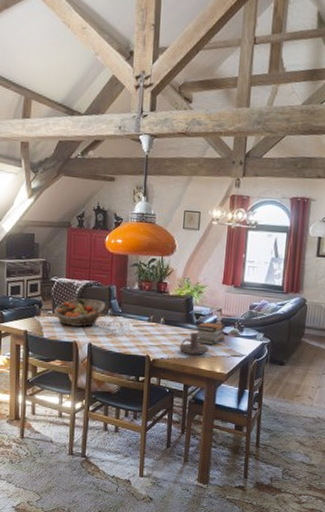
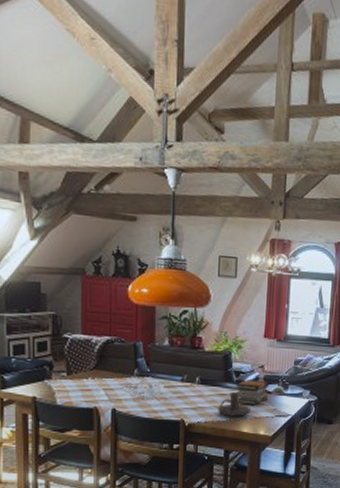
fruit basket: present [54,298,105,327] -> none [68,358,130,390]

